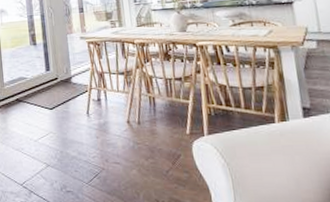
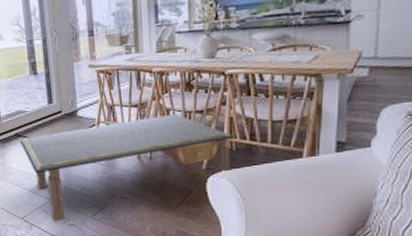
coffee table: none [21,80,211,188] -> present [20,113,234,222]

